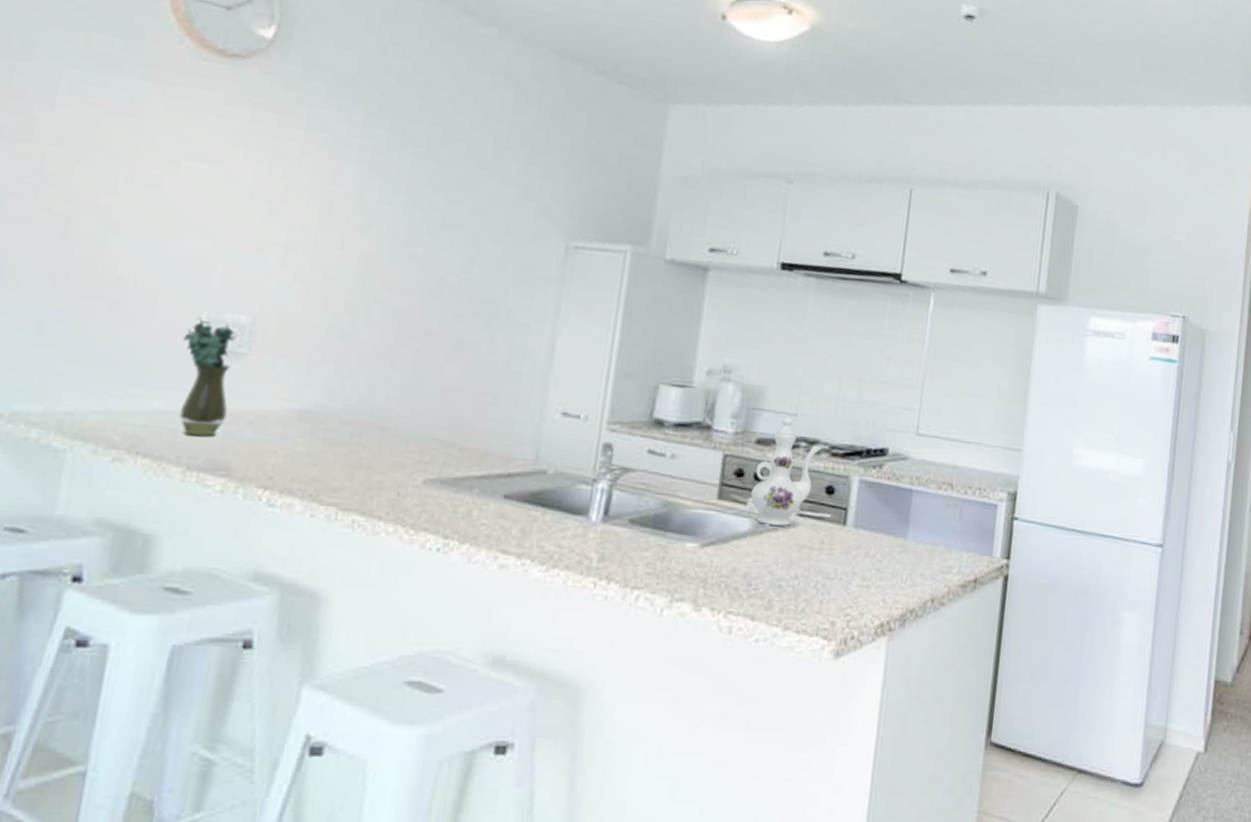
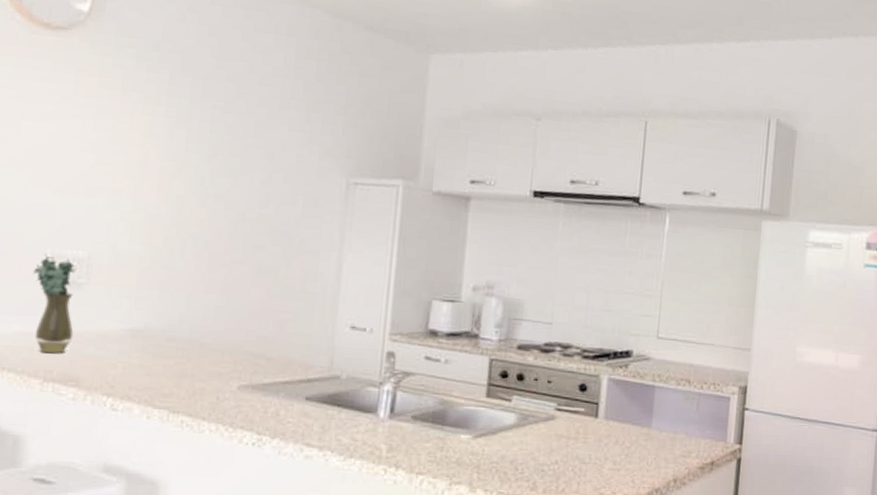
ewer: present [750,416,824,526] -> none [514,324,576,419]

